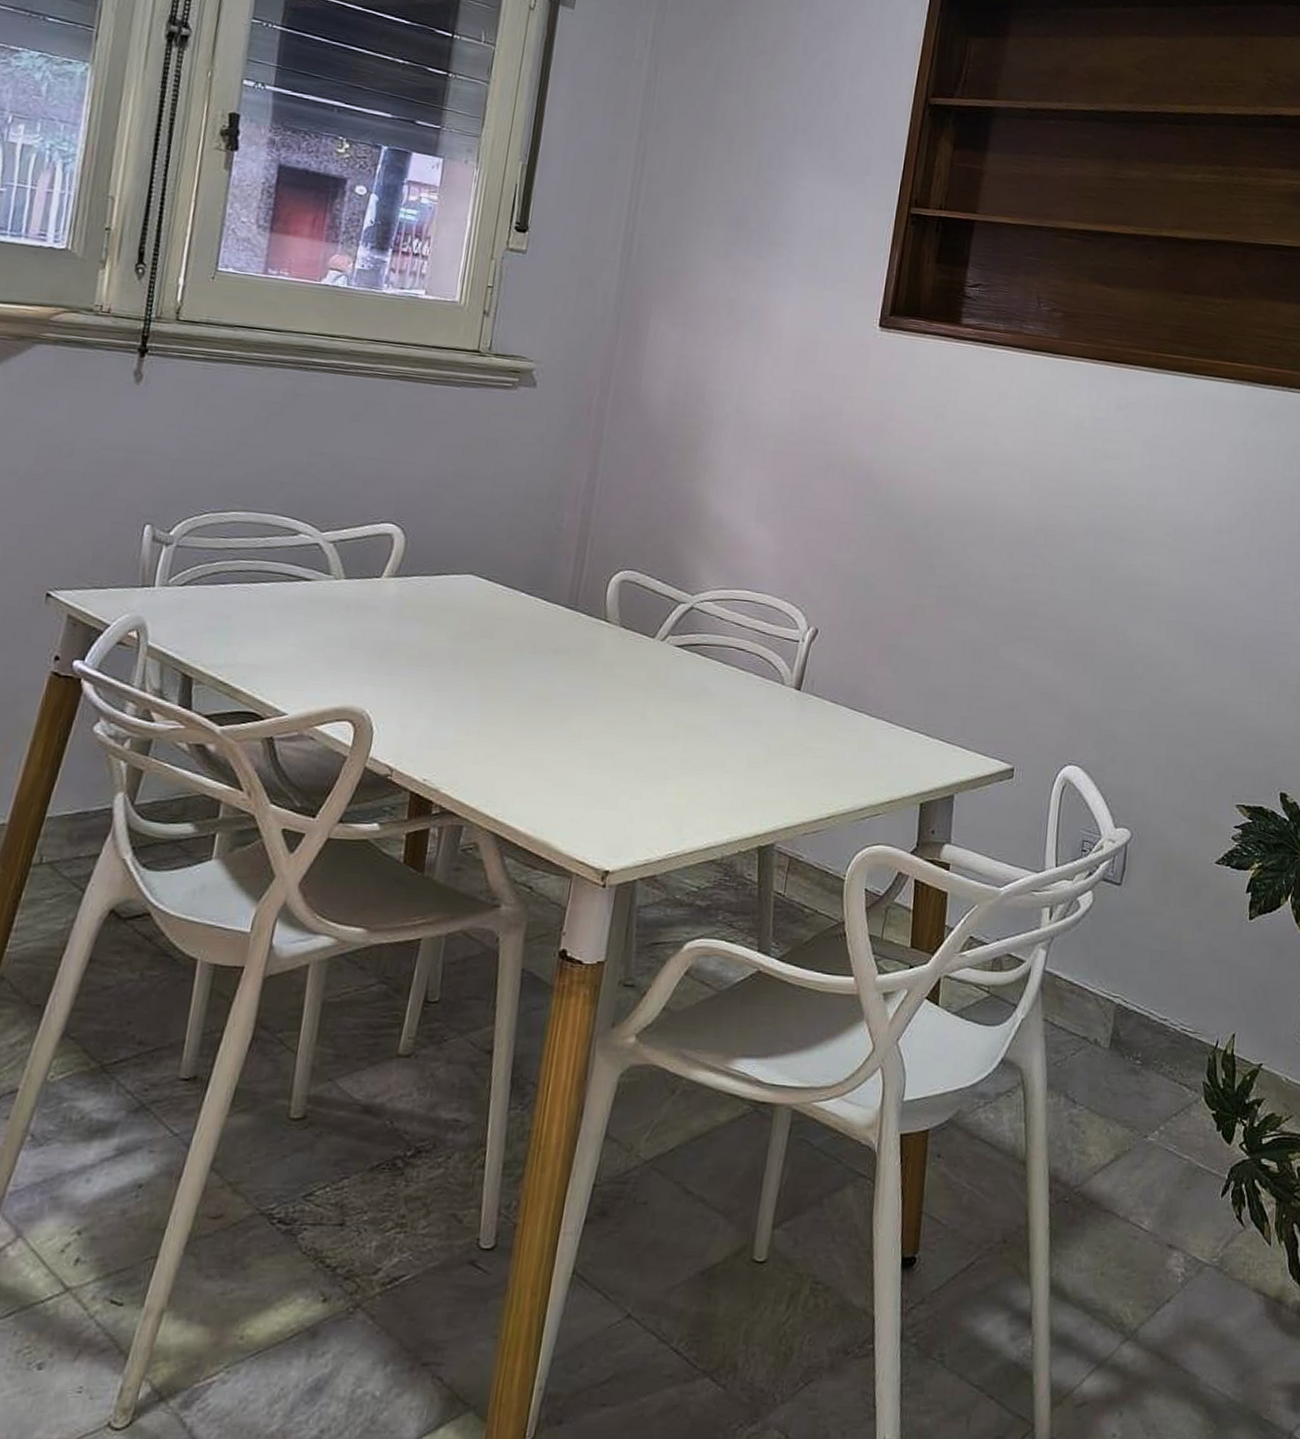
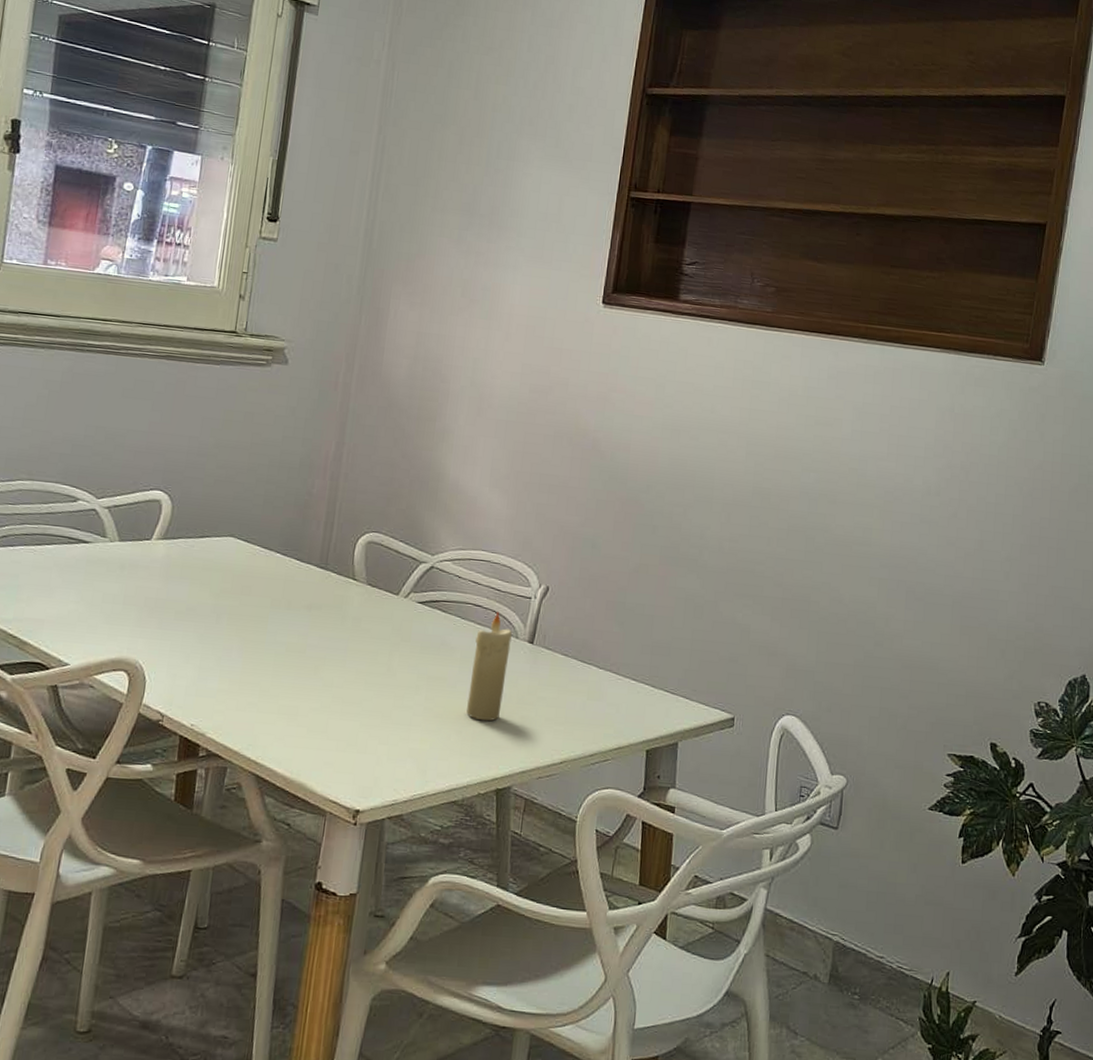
candle: none [727,655,778,774] -> present [466,611,512,722]

